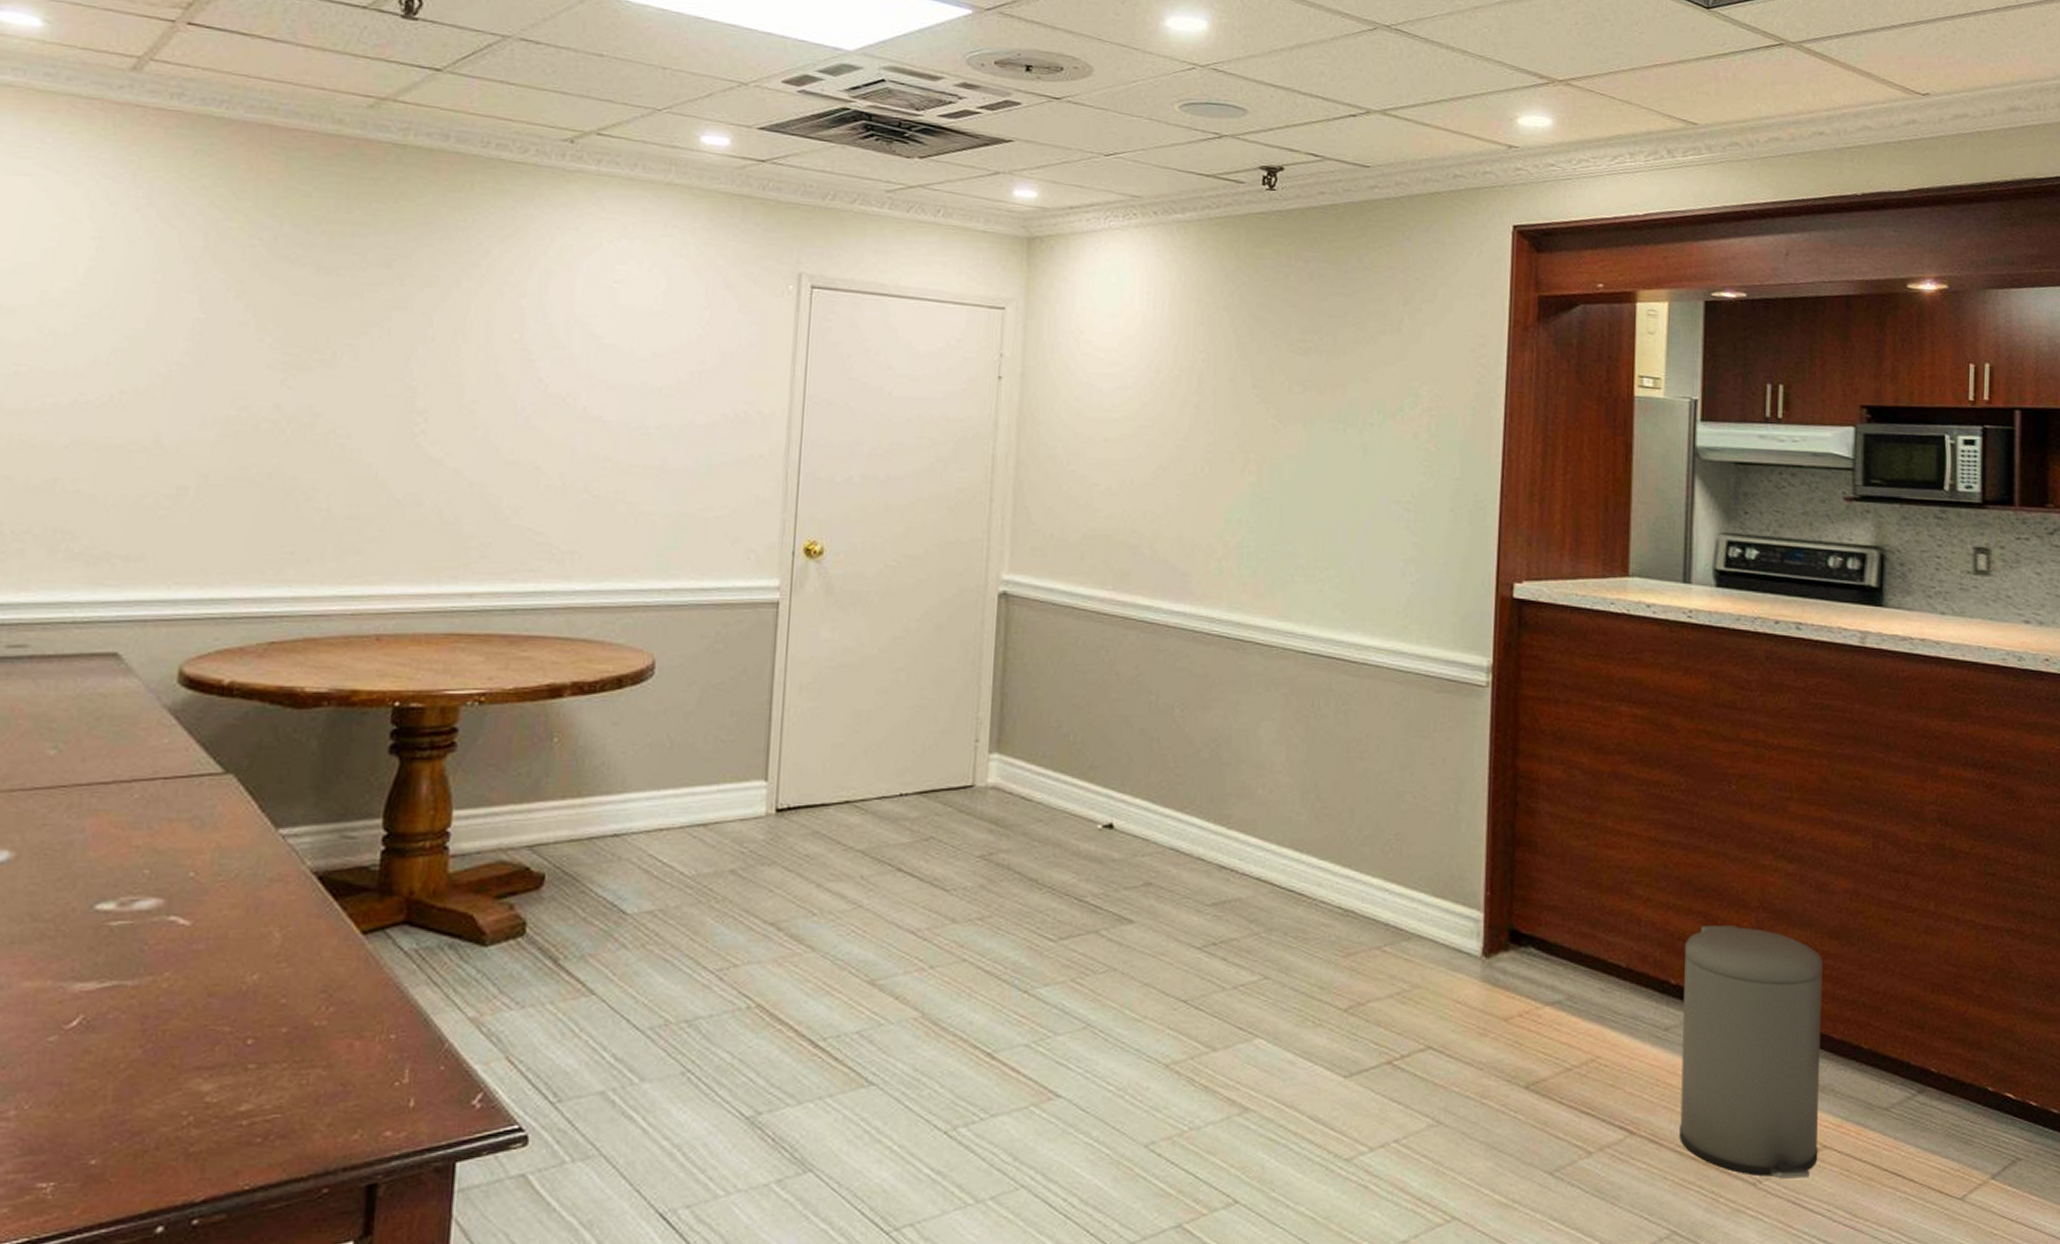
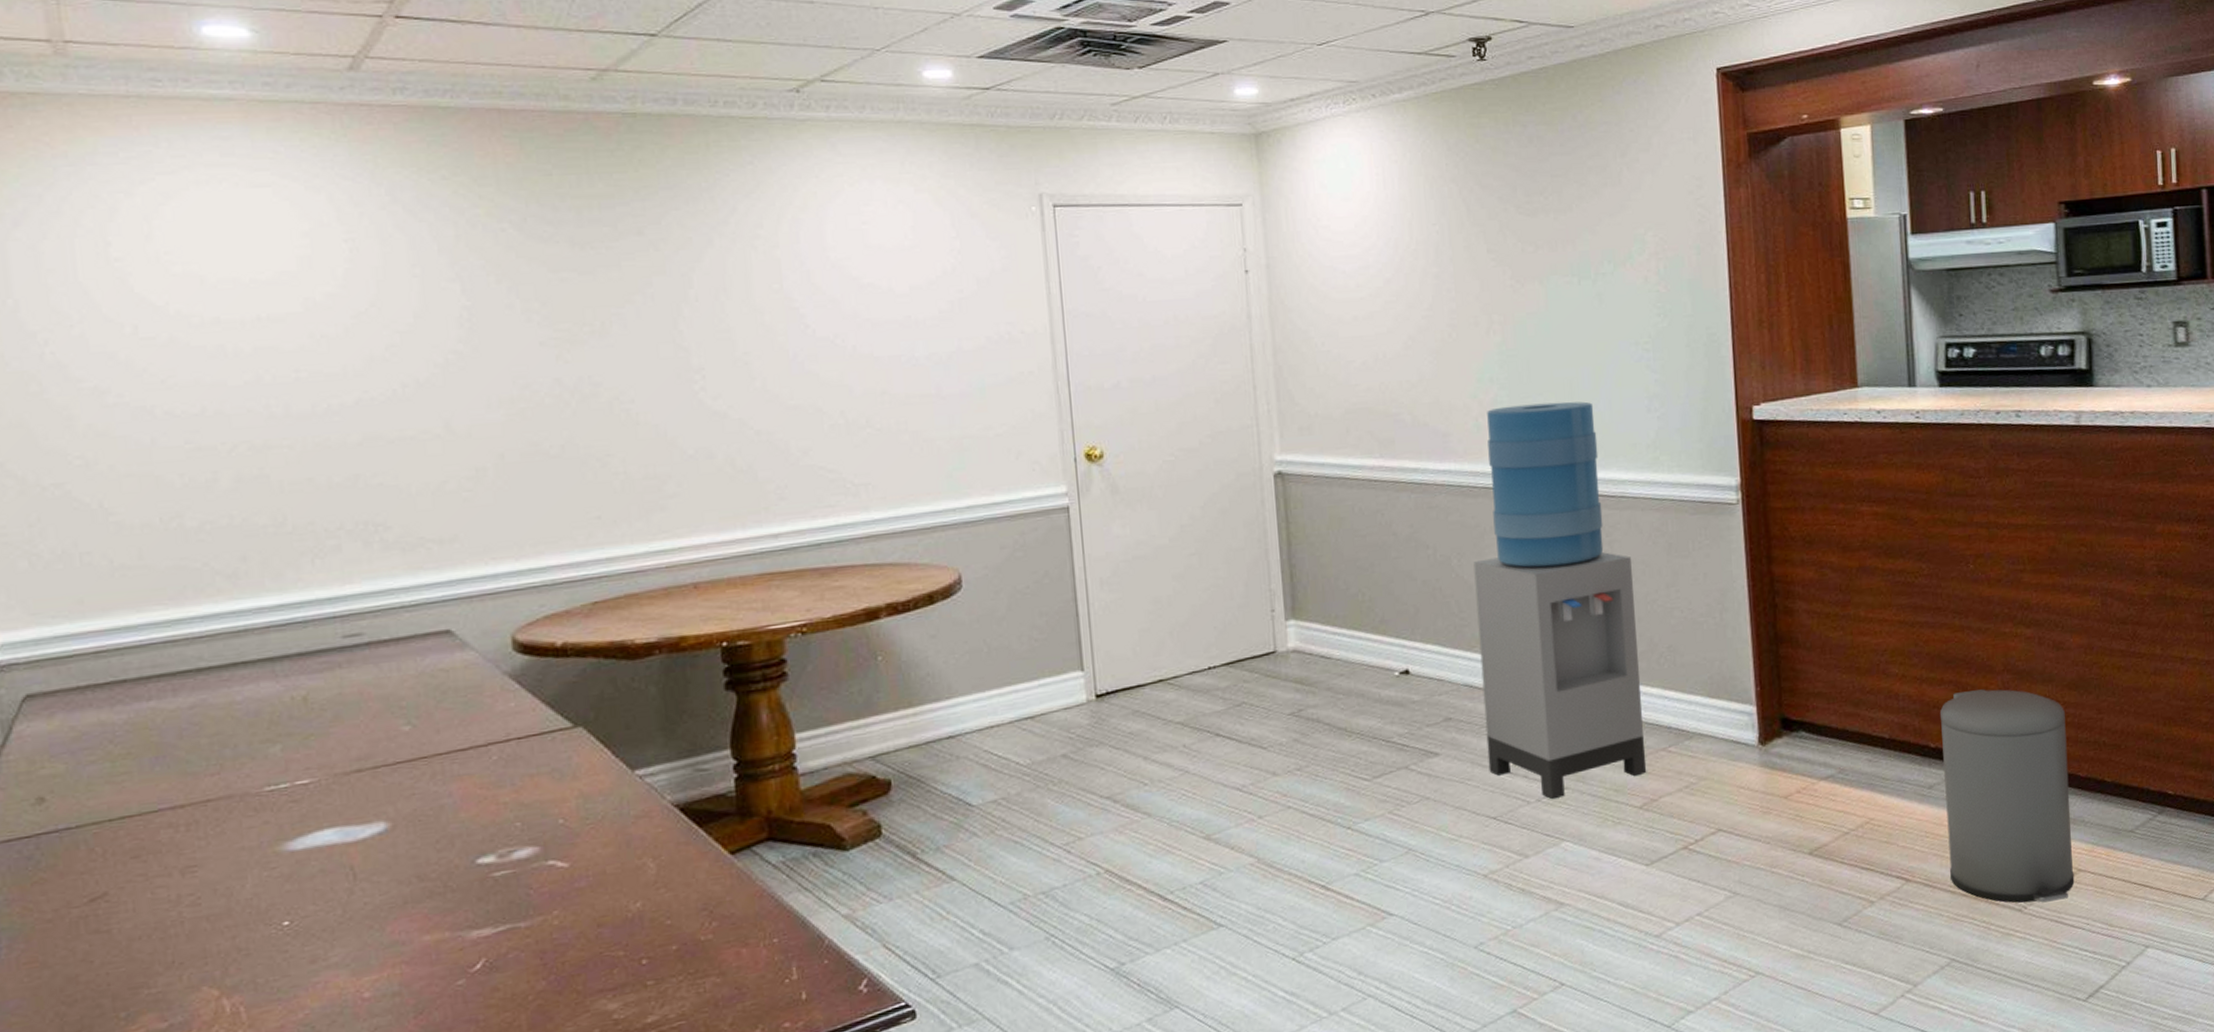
water cooler: none [1185,551,1366,987] -> present [1473,401,1647,799]

